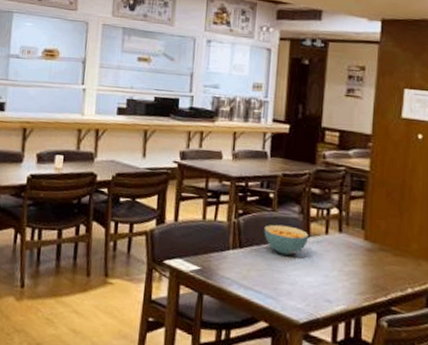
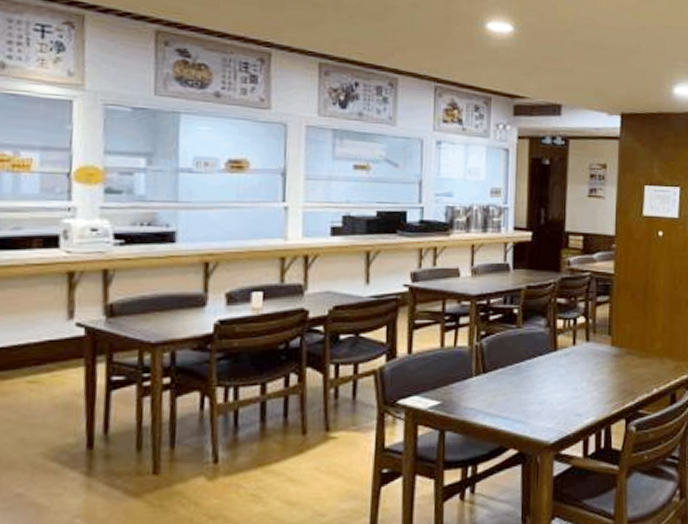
cereal bowl: present [264,224,309,256] -> none [509,342,557,374]

